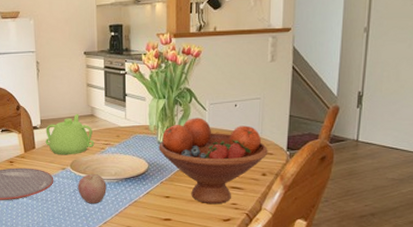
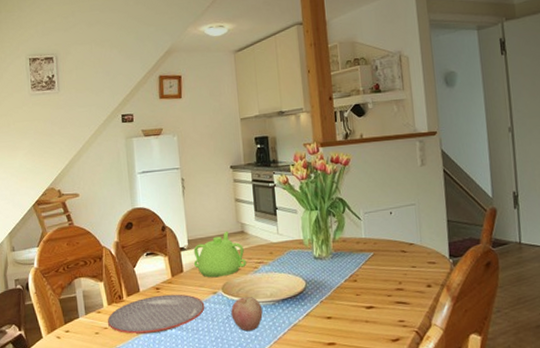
fruit bowl: present [159,118,268,205] -> none [315,228,431,323]

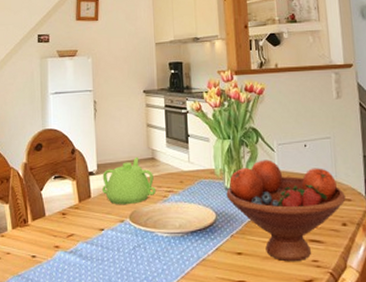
plate: present [107,294,205,335] -> none [10,220,111,262]
apple: present [231,296,263,332] -> none [138,226,171,264]
fruit bowl: none [315,228,431,323] -> present [226,160,346,262]

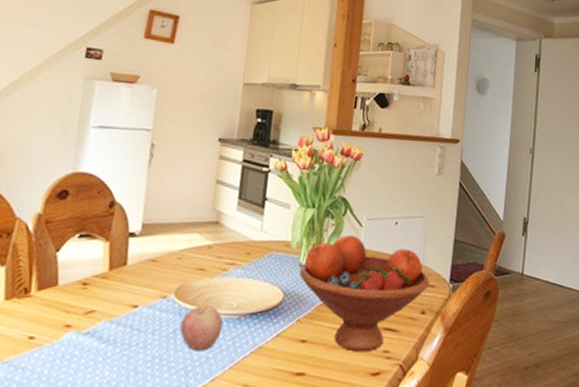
teapot: present [101,156,157,205] -> none [143,218,216,277]
apple: none [138,226,171,264] -> present [180,305,223,351]

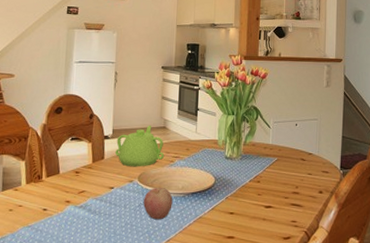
teapot: none [143,218,216,277] -> present [114,125,165,167]
fruit bowl: present [299,235,430,352] -> none [226,134,324,222]

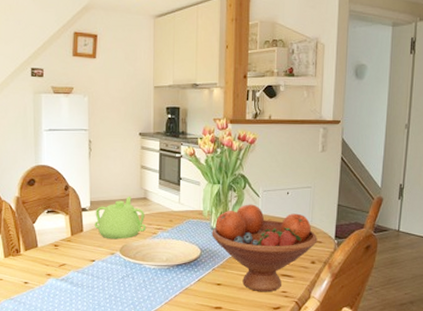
apple: present [143,187,173,220] -> none [127,259,157,292]
fruit bowl: none [226,134,324,222] -> present [212,204,318,292]

